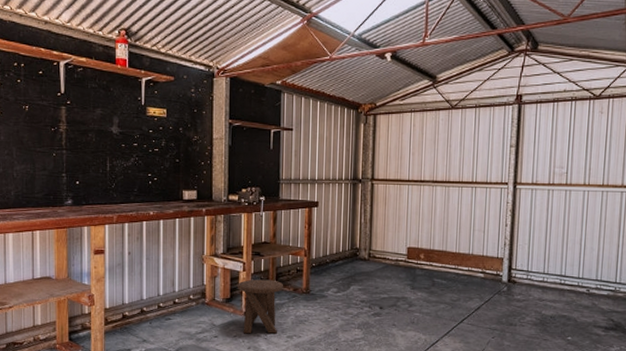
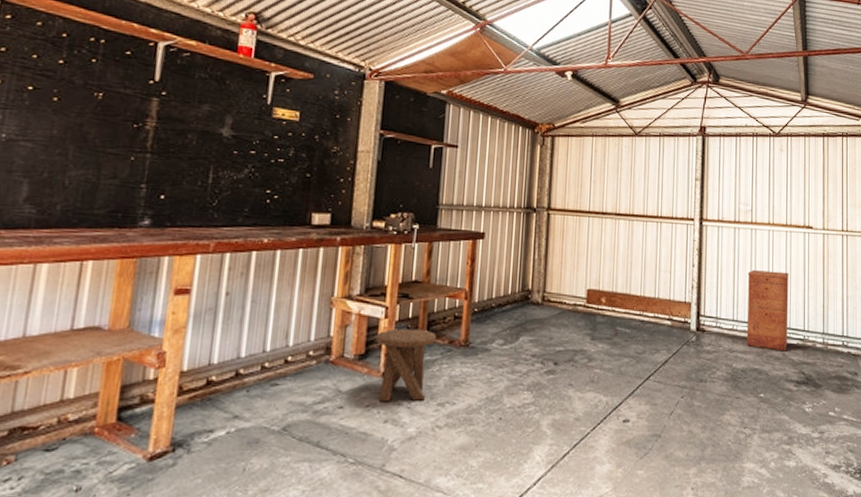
filing cabinet: none [556,228,603,301] -> present [746,270,789,352]

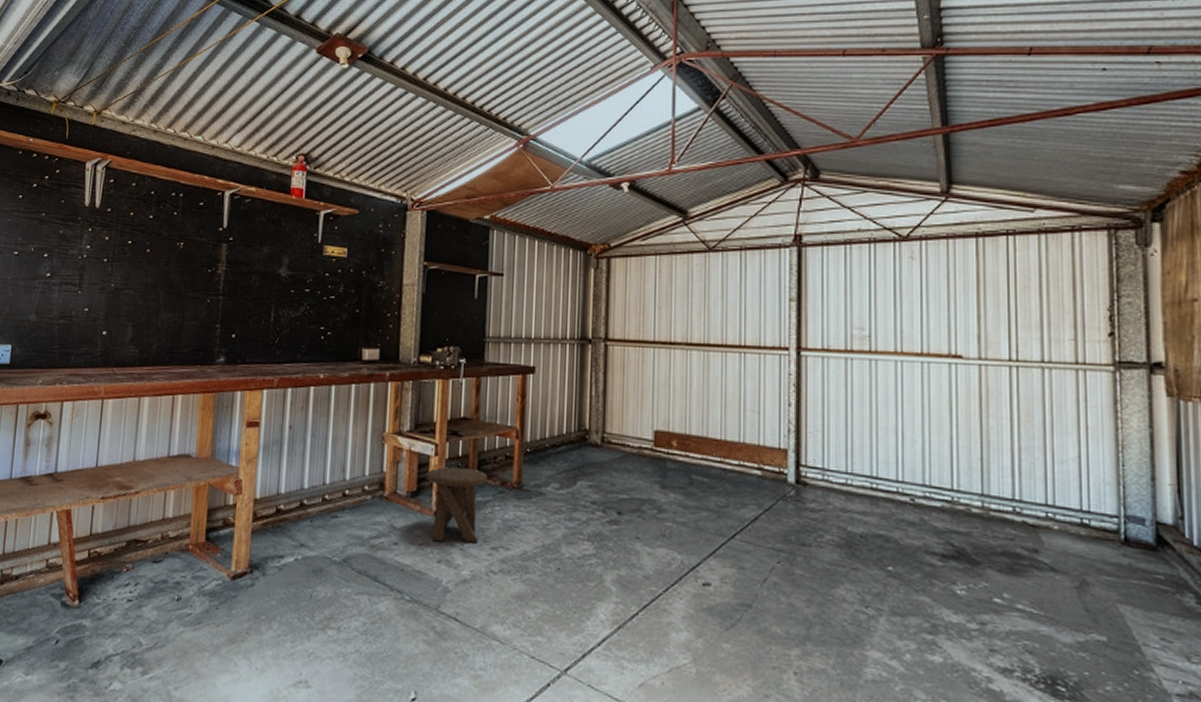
filing cabinet: present [746,270,789,352] -> none [866,411,928,516]

